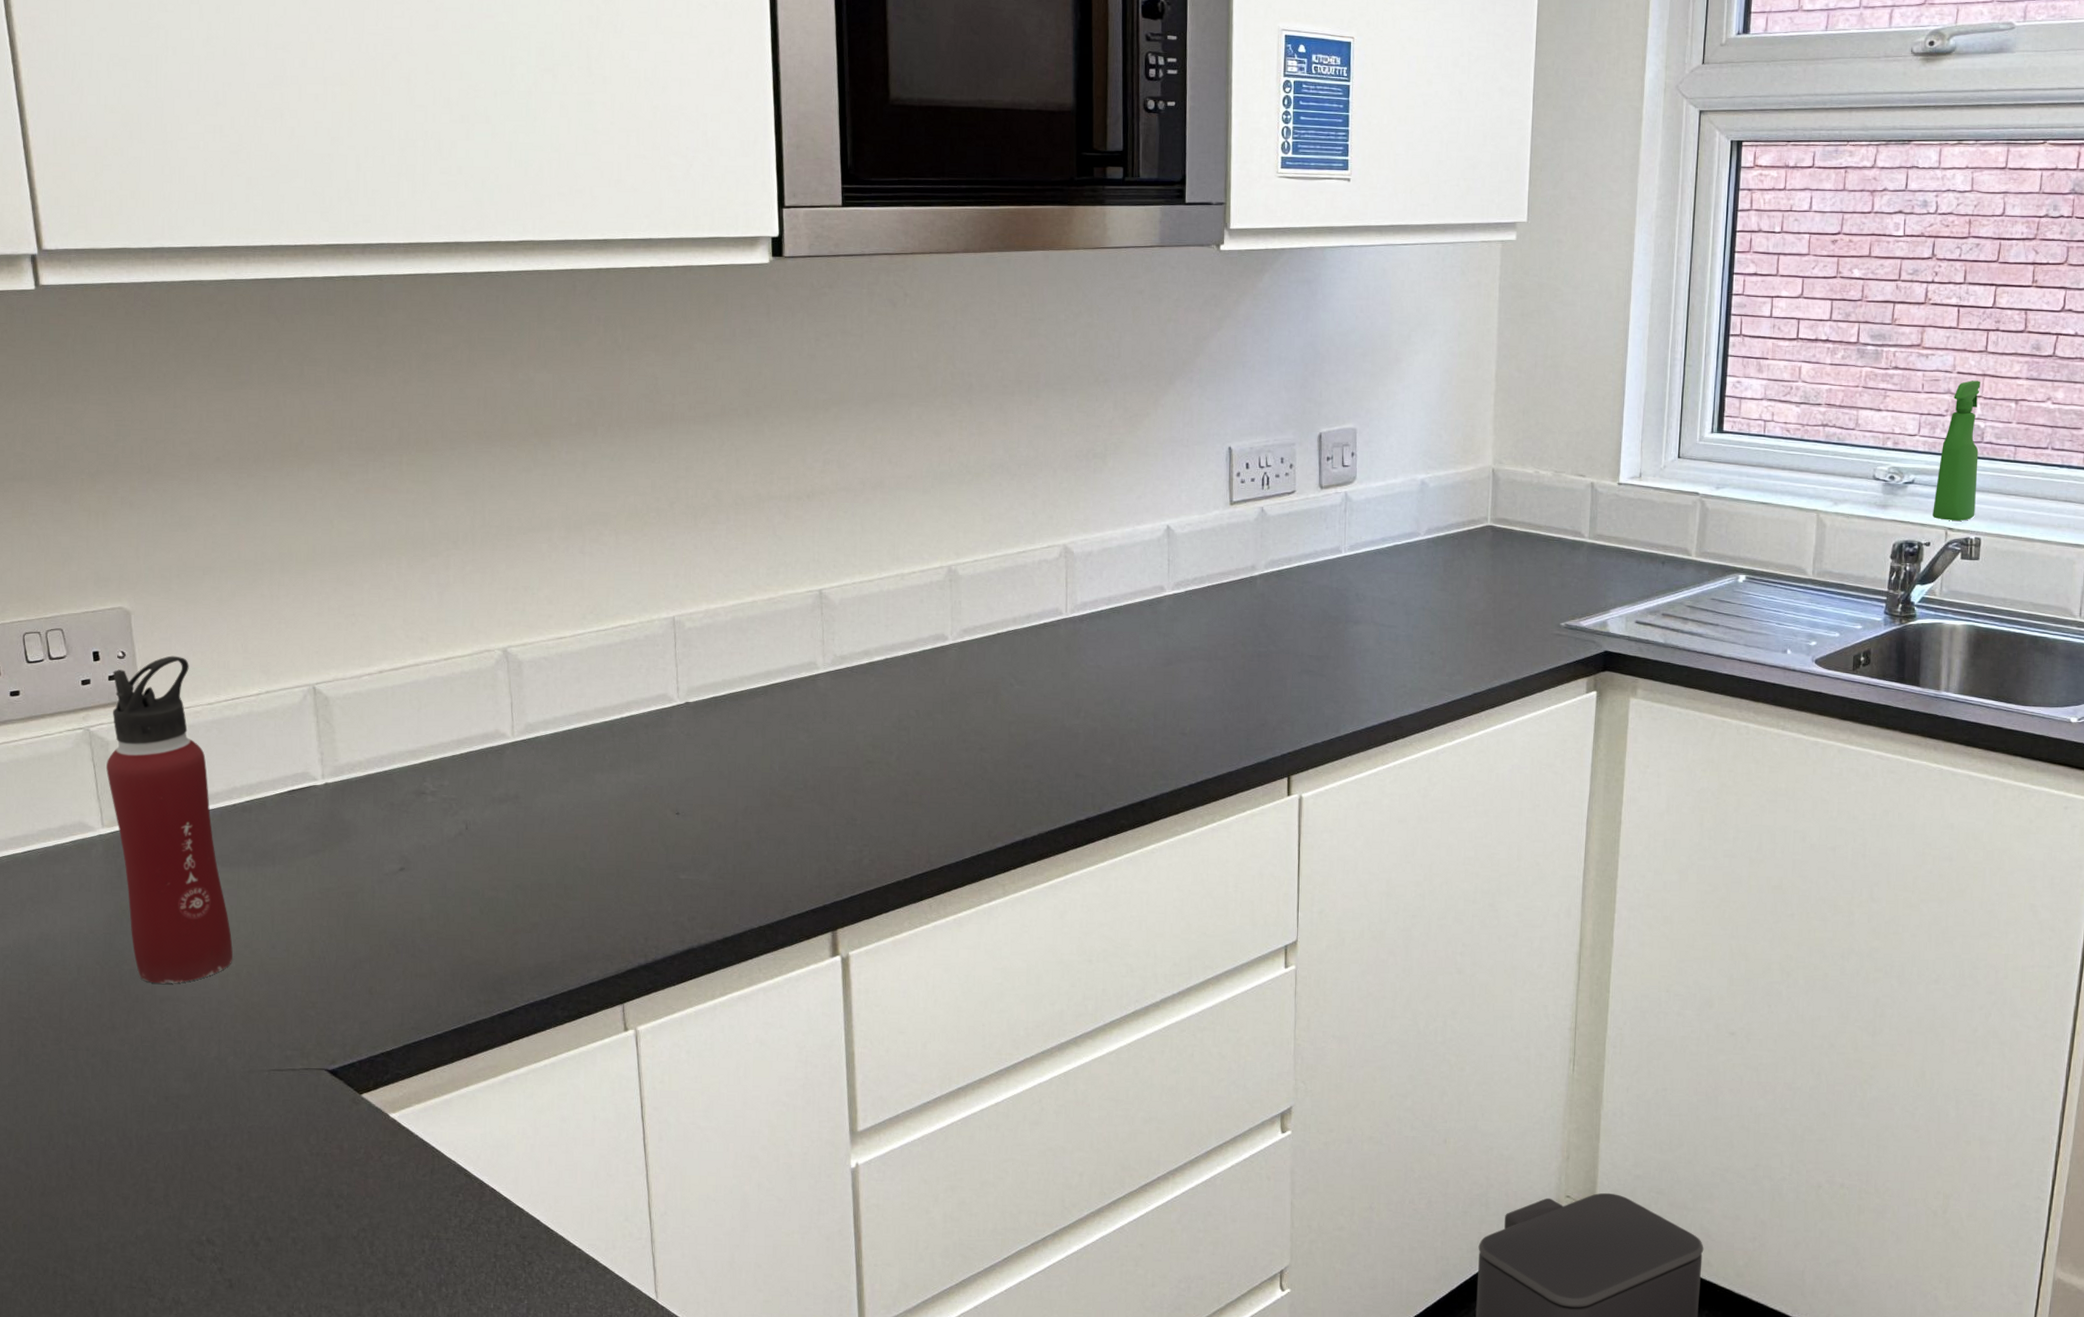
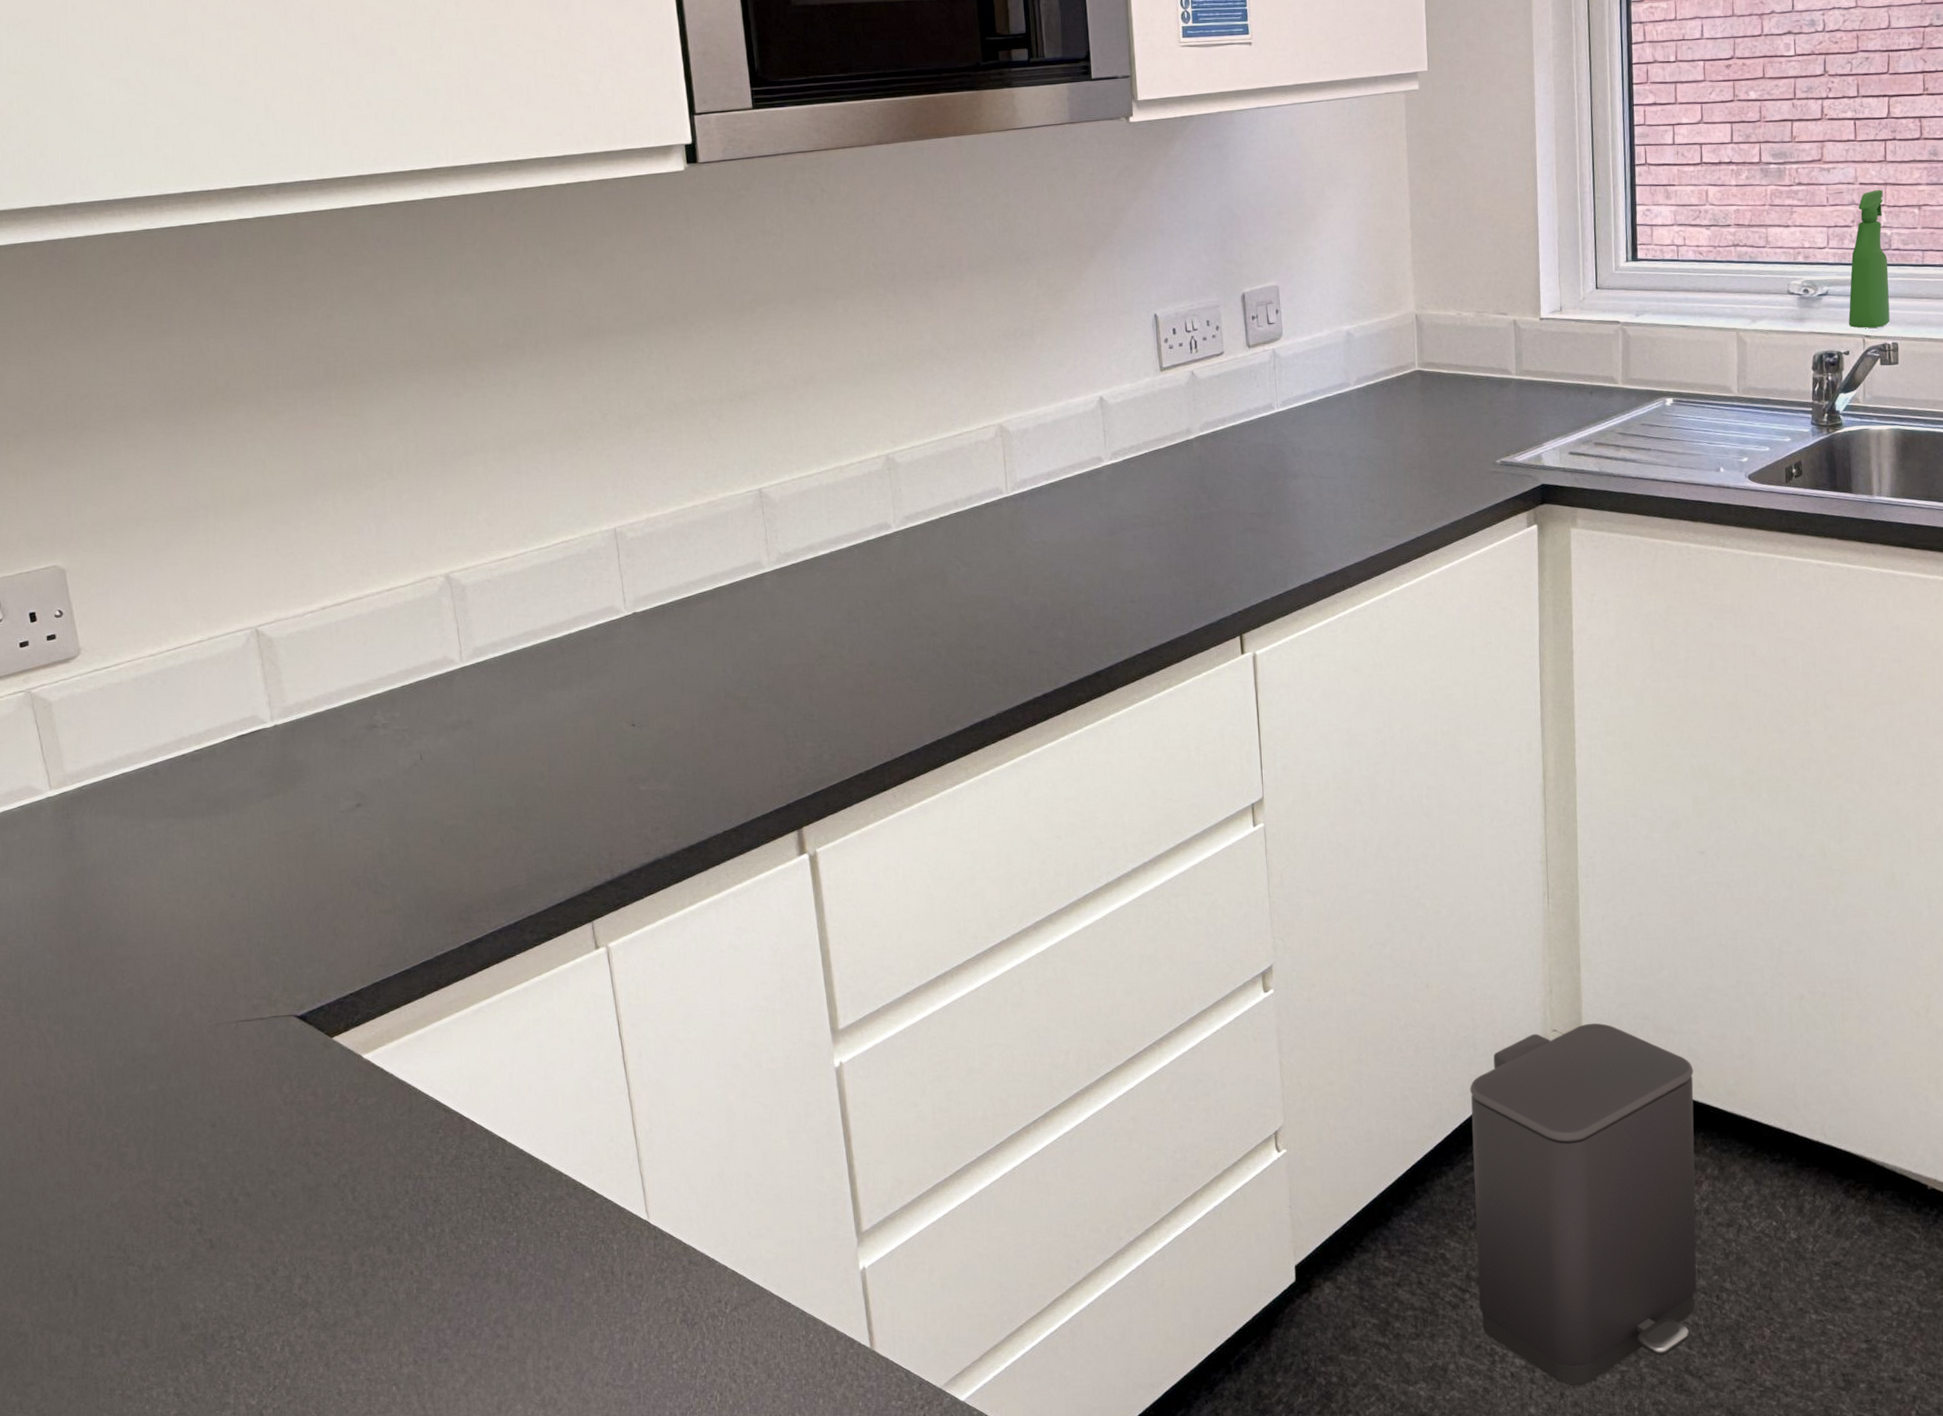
water bottle: present [106,655,233,984] -> none [50,610,192,944]

